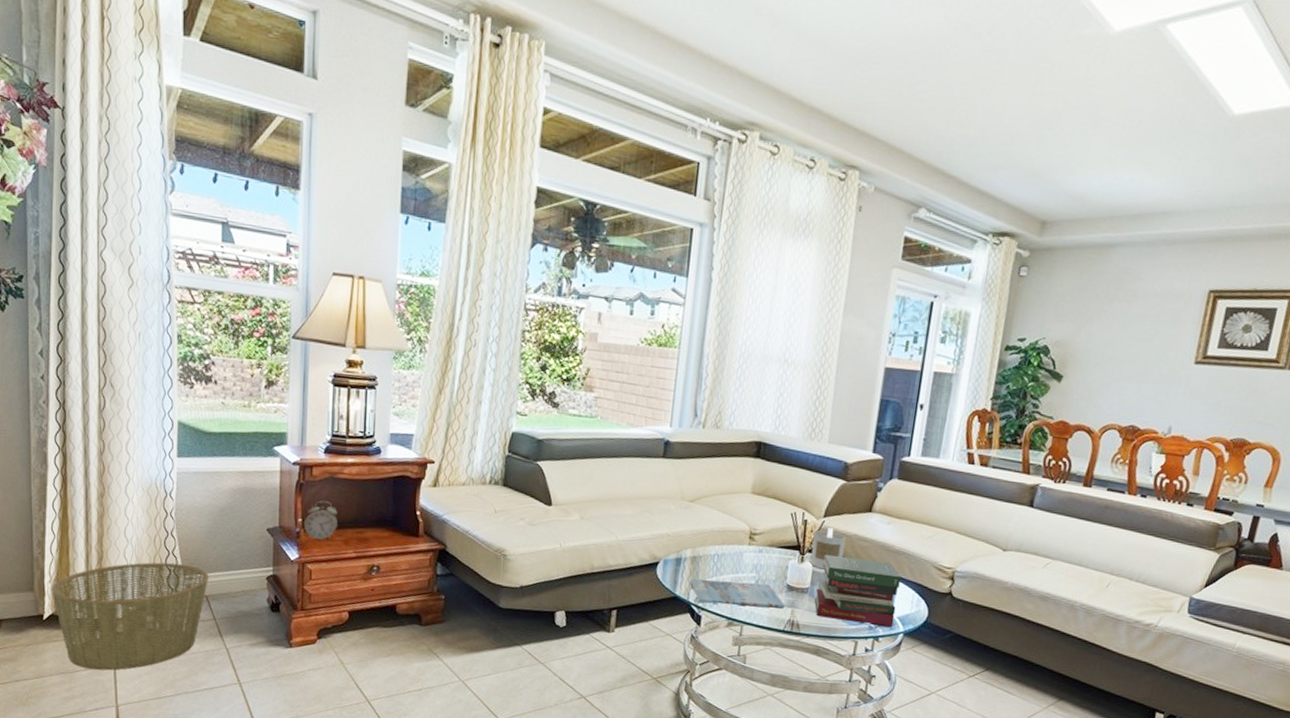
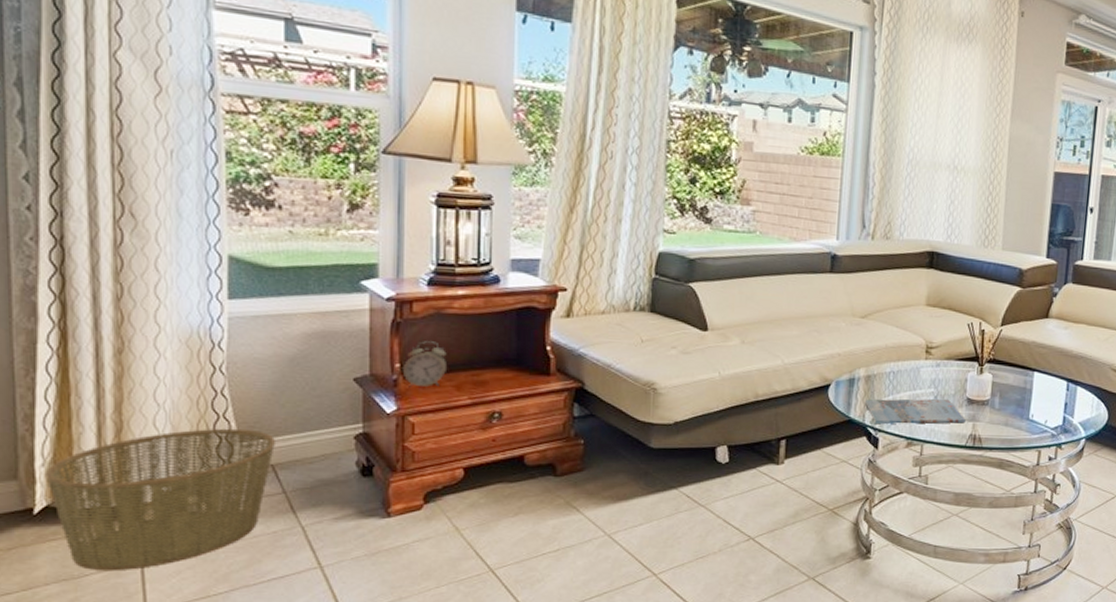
candle: present [810,528,847,570] -> none [989,336,1025,380]
books: present [815,554,901,628] -> none [996,363,1080,434]

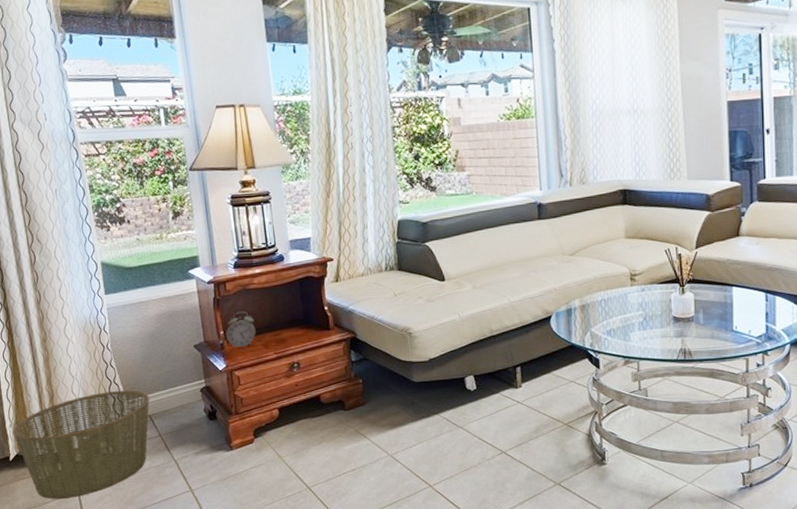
magazine: present [865,398,966,425] -> none [583,319,675,347]

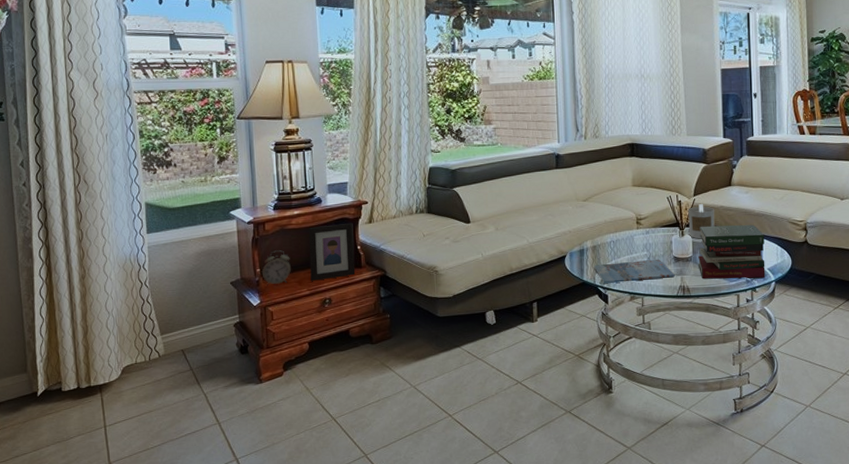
basket: present [13,390,150,499] -> none [44,325,183,434]
picture frame: none [271,281,324,344] -> present [308,222,356,281]
magazine: none [583,319,675,347] -> present [594,259,675,284]
candle: none [689,257,721,297] -> present [688,204,715,239]
books: none [701,280,779,342] -> present [698,225,766,279]

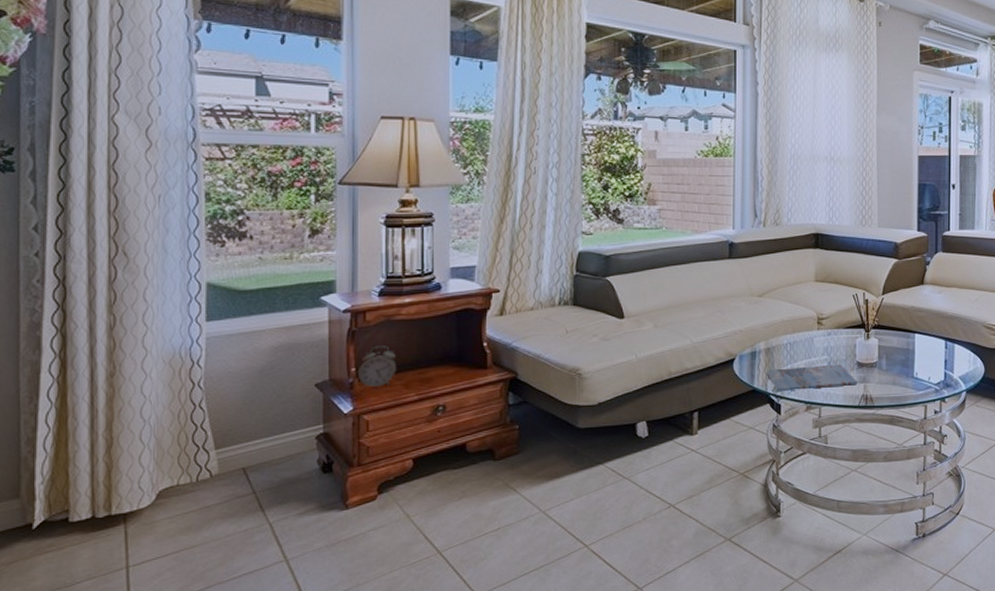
picture frame: present [308,222,356,281] -> none [421,314,479,384]
candle: present [688,204,715,239] -> none [875,304,905,343]
books: present [698,225,766,279] -> none [884,328,957,388]

